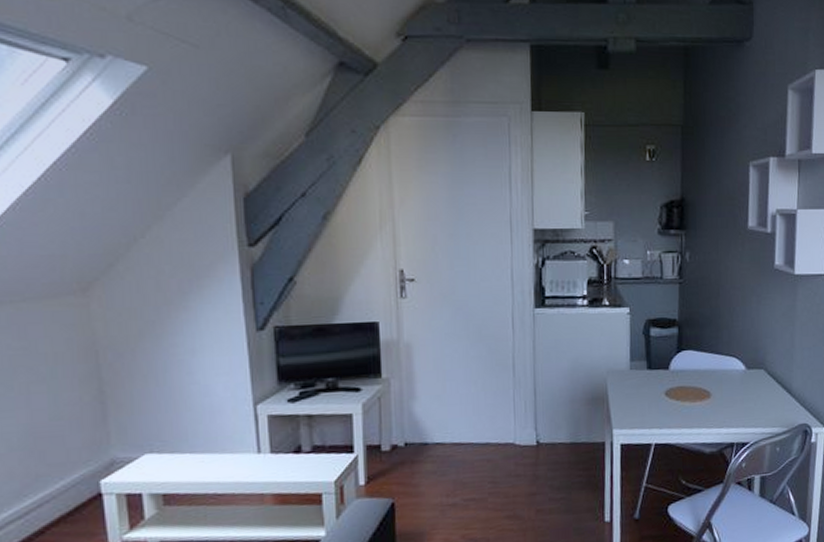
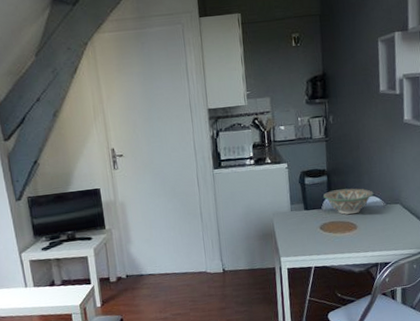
decorative bowl: none [671,345,733,379] -> present [323,188,374,215]

